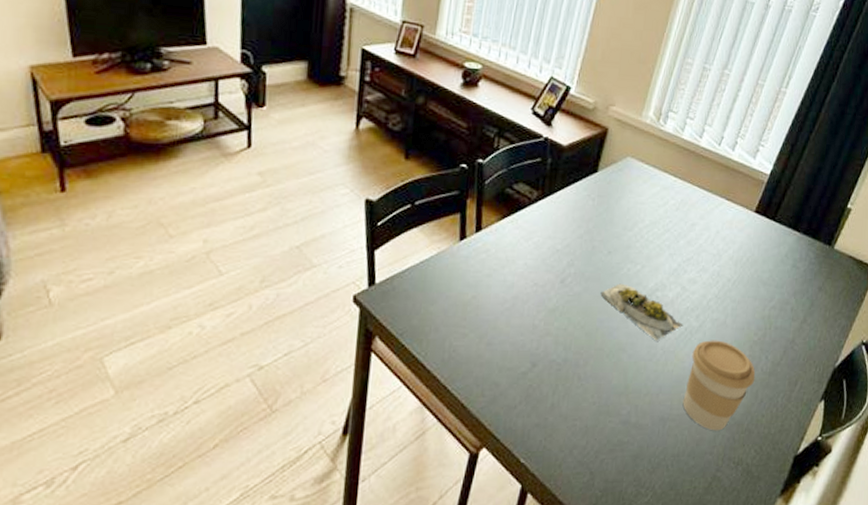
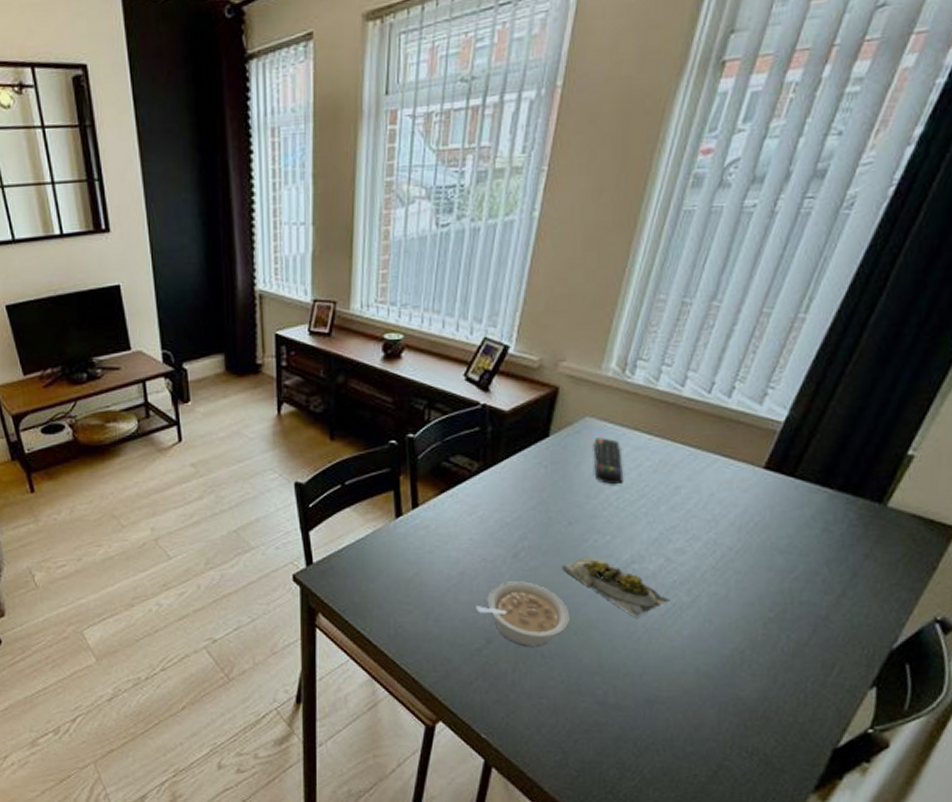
legume: none [525,306,604,370] -> present [476,581,570,647]
remote control: none [632,176,654,220] -> present [594,438,624,485]
coffee cup: present [682,340,756,431] -> none [674,617,773,717]

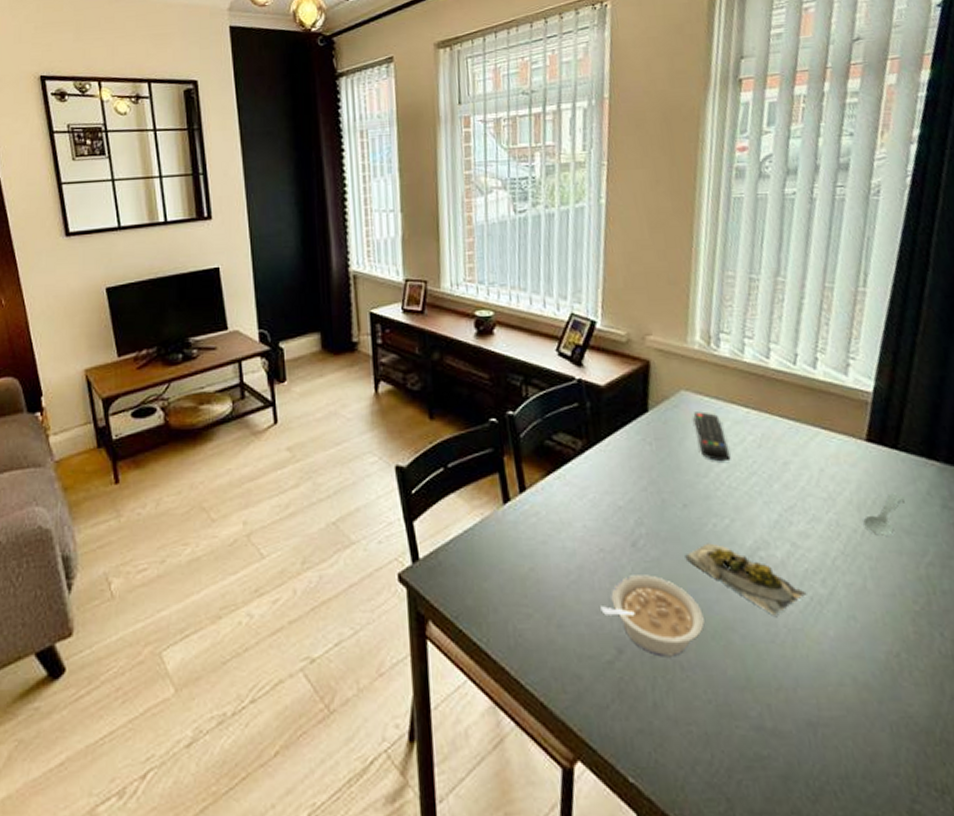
spoon: none [741,517,787,554] -> present [863,493,904,536]

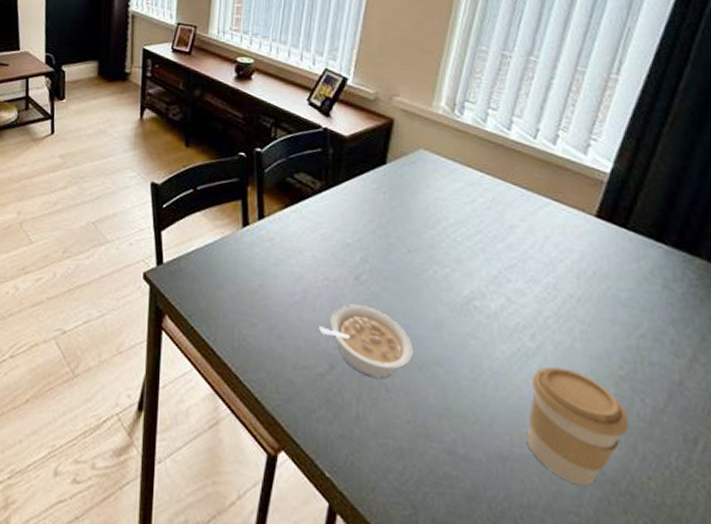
succulent plant: present [685,543,807,616] -> none [403,286,515,359]
remote control: present [694,411,731,462] -> none [430,170,459,218]
coffee cup: none [829,612,934,742] -> present [526,366,630,487]
spoon: present [863,493,904,536] -> none [581,267,625,305]

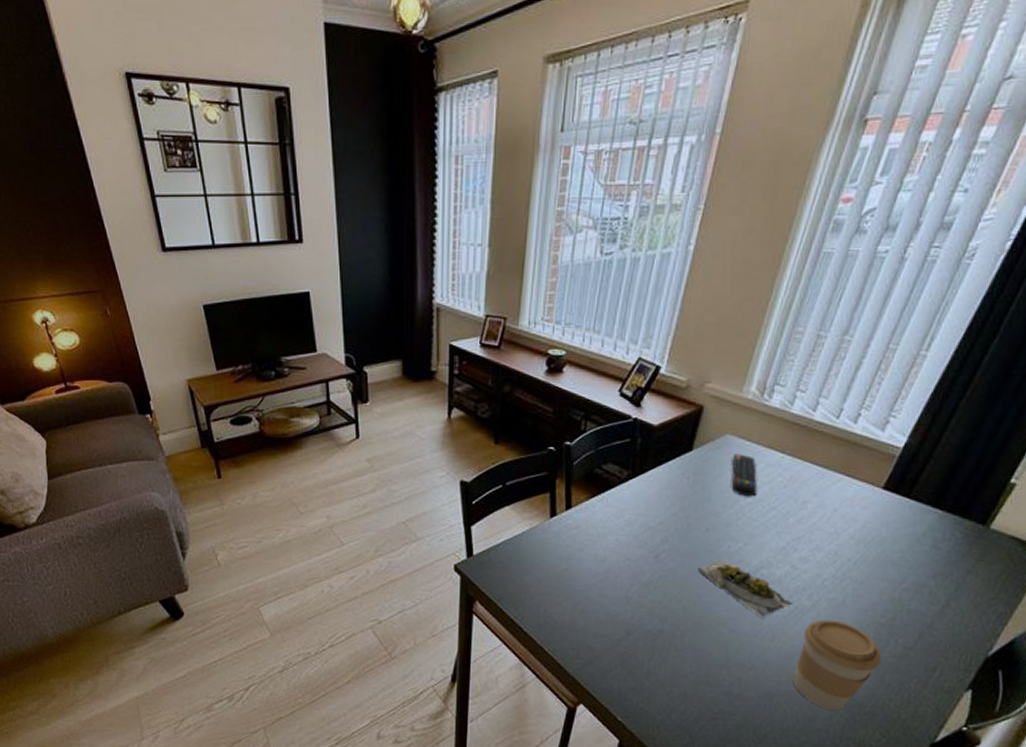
legume: present [319,304,413,379] -> none [619,580,703,641]
succulent plant: none [403,286,515,359] -> present [698,560,794,618]
remote control: none [430,170,459,218] -> present [732,454,758,497]

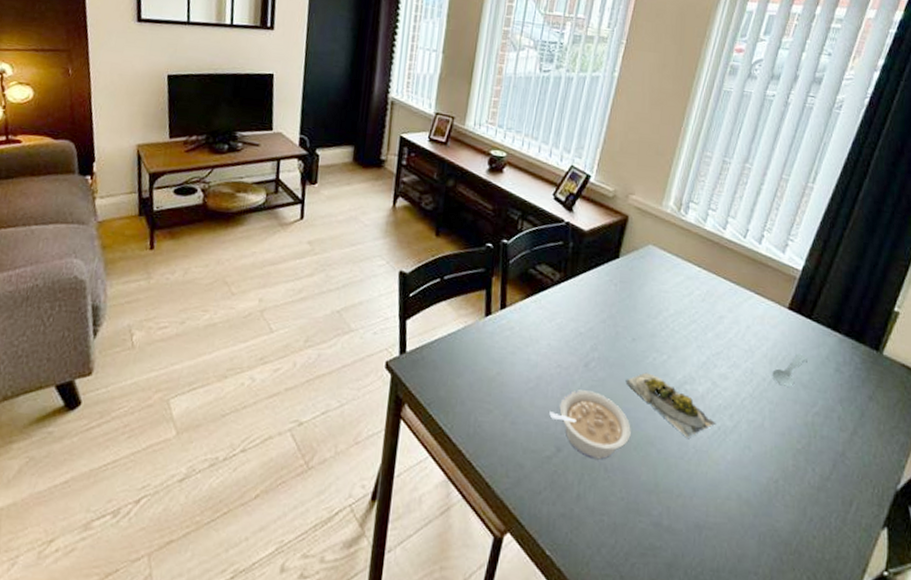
legume: none [619,580,703,641] -> present [549,389,631,460]
remote control: present [732,454,758,497] -> none [655,264,678,309]
coffee cup: present [792,620,882,710] -> none [720,443,802,548]
spoon: none [858,533,901,565] -> present [772,353,807,387]

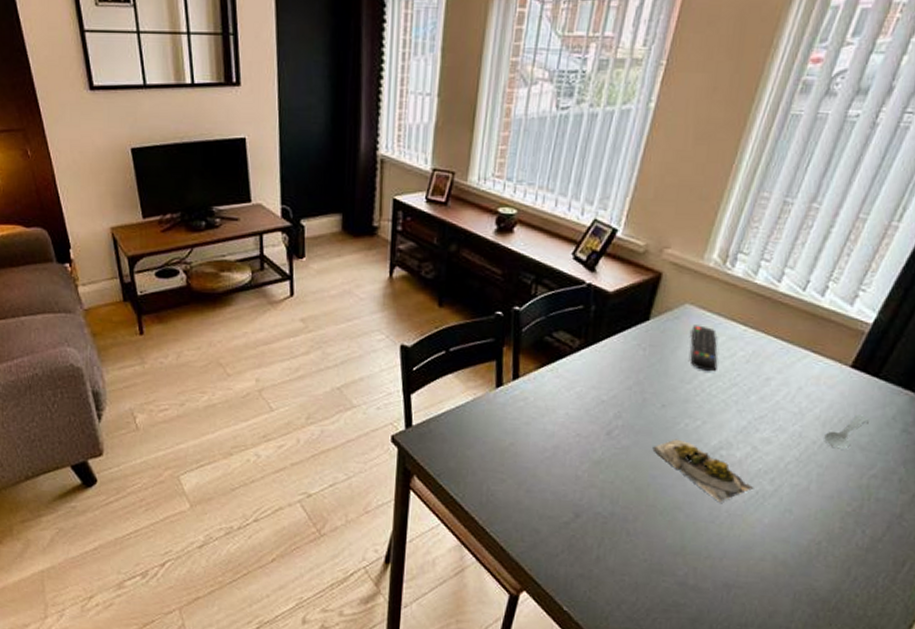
legume: present [549,389,631,460] -> none [567,458,657,525]
remote control: none [655,264,678,309] -> present [691,325,718,372]

